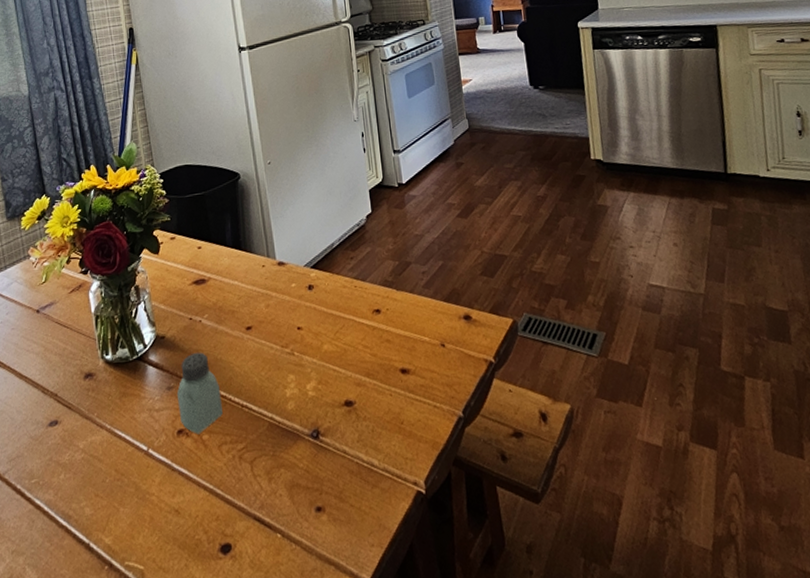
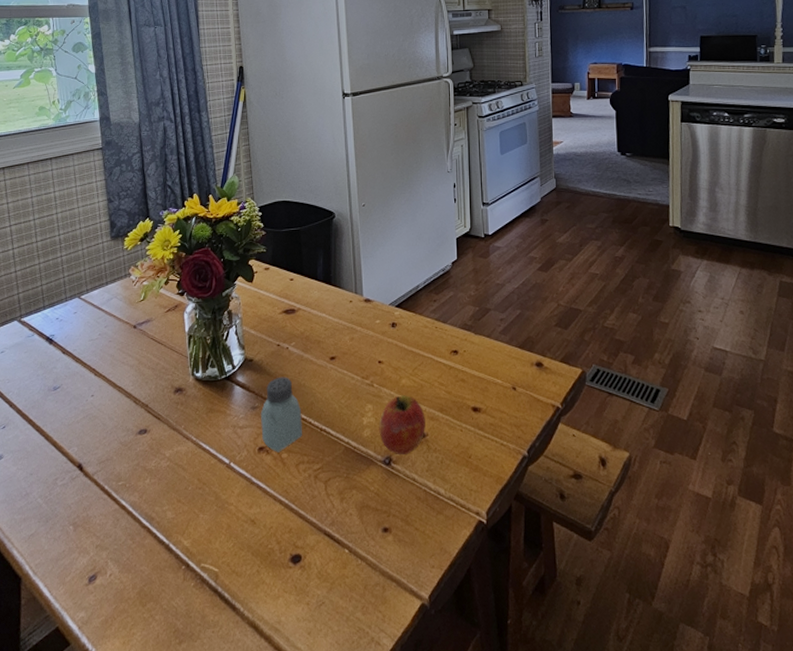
apple: none [303,361,353,426] -> present [379,395,425,454]

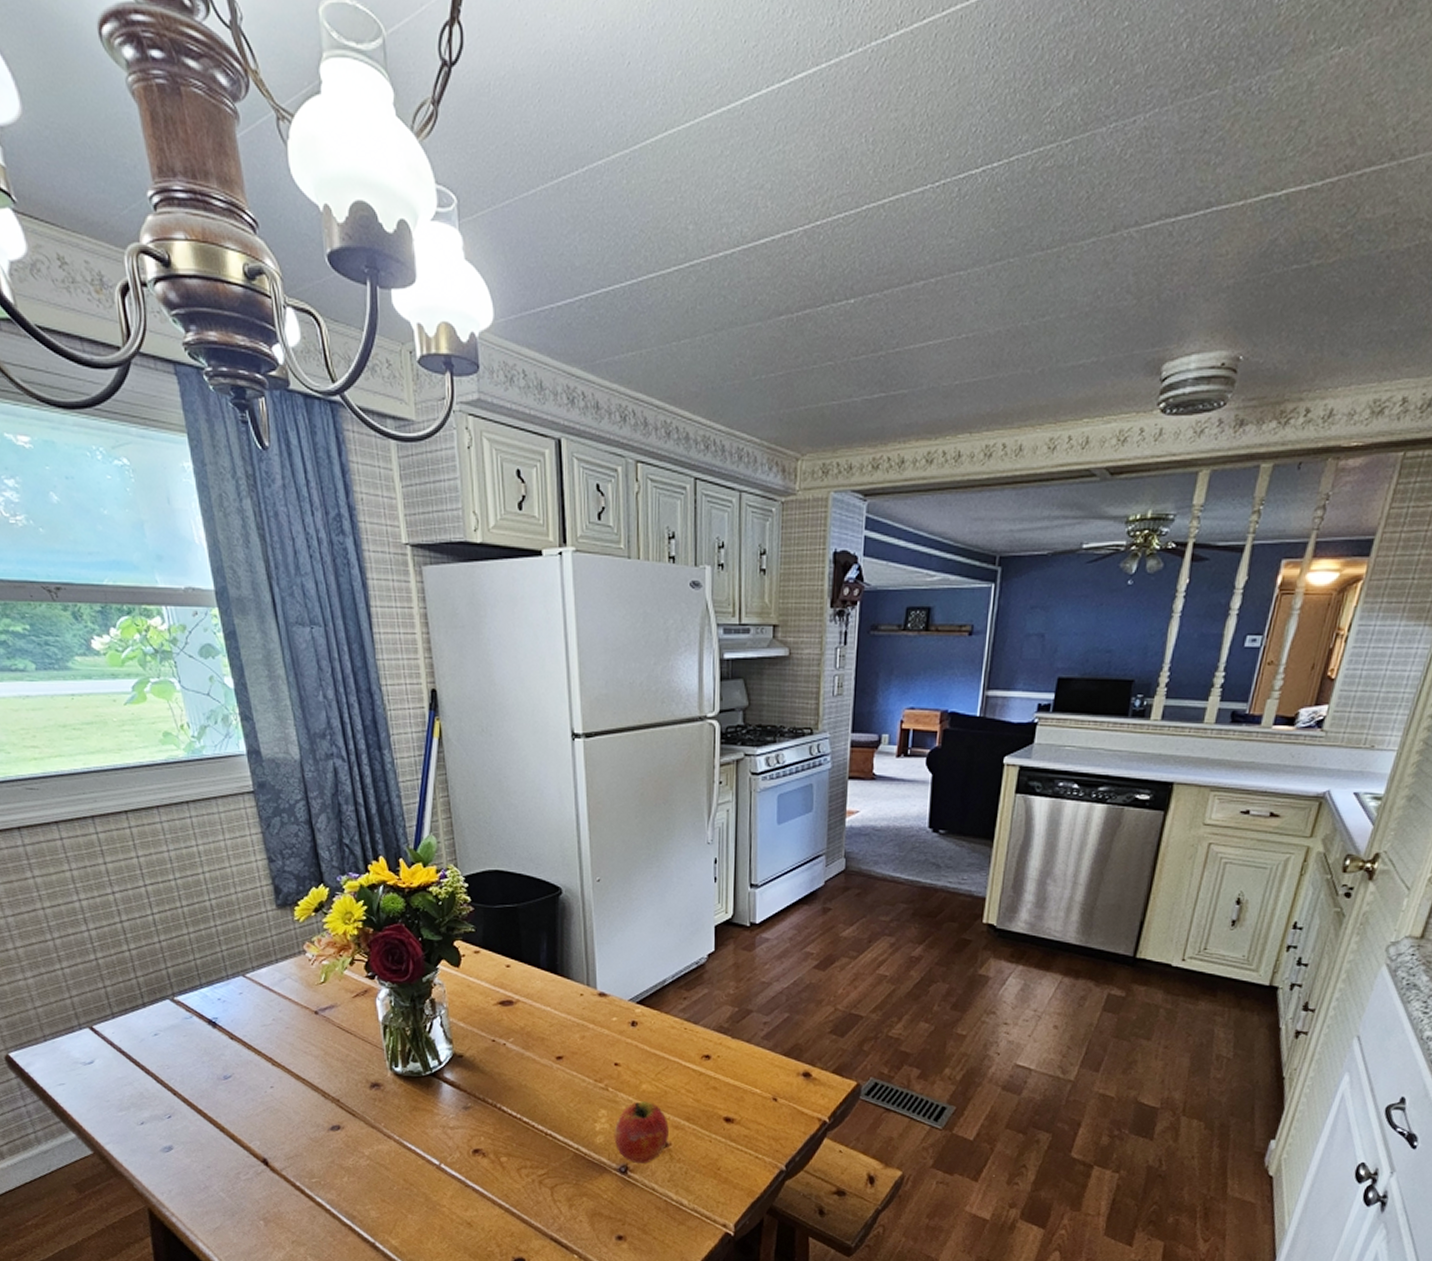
saltshaker: present [260,377,302,452] -> none [474,1075,524,1156]

